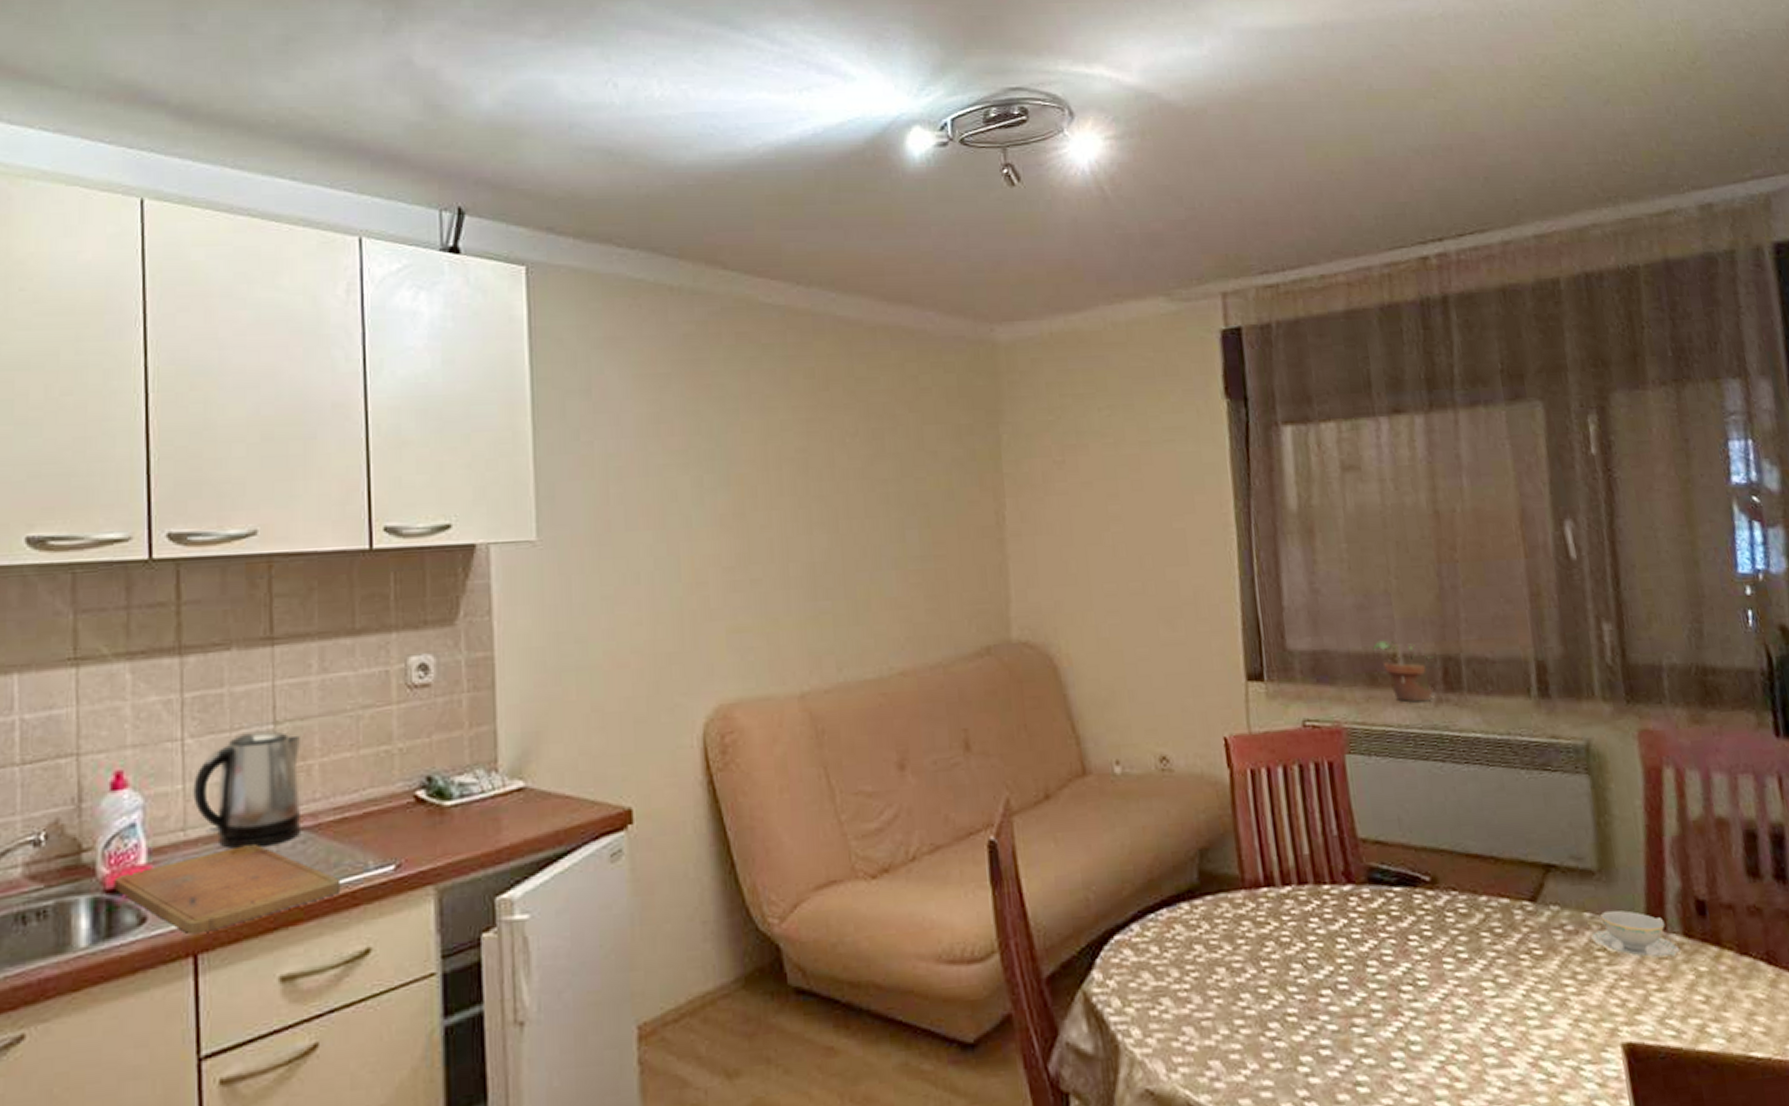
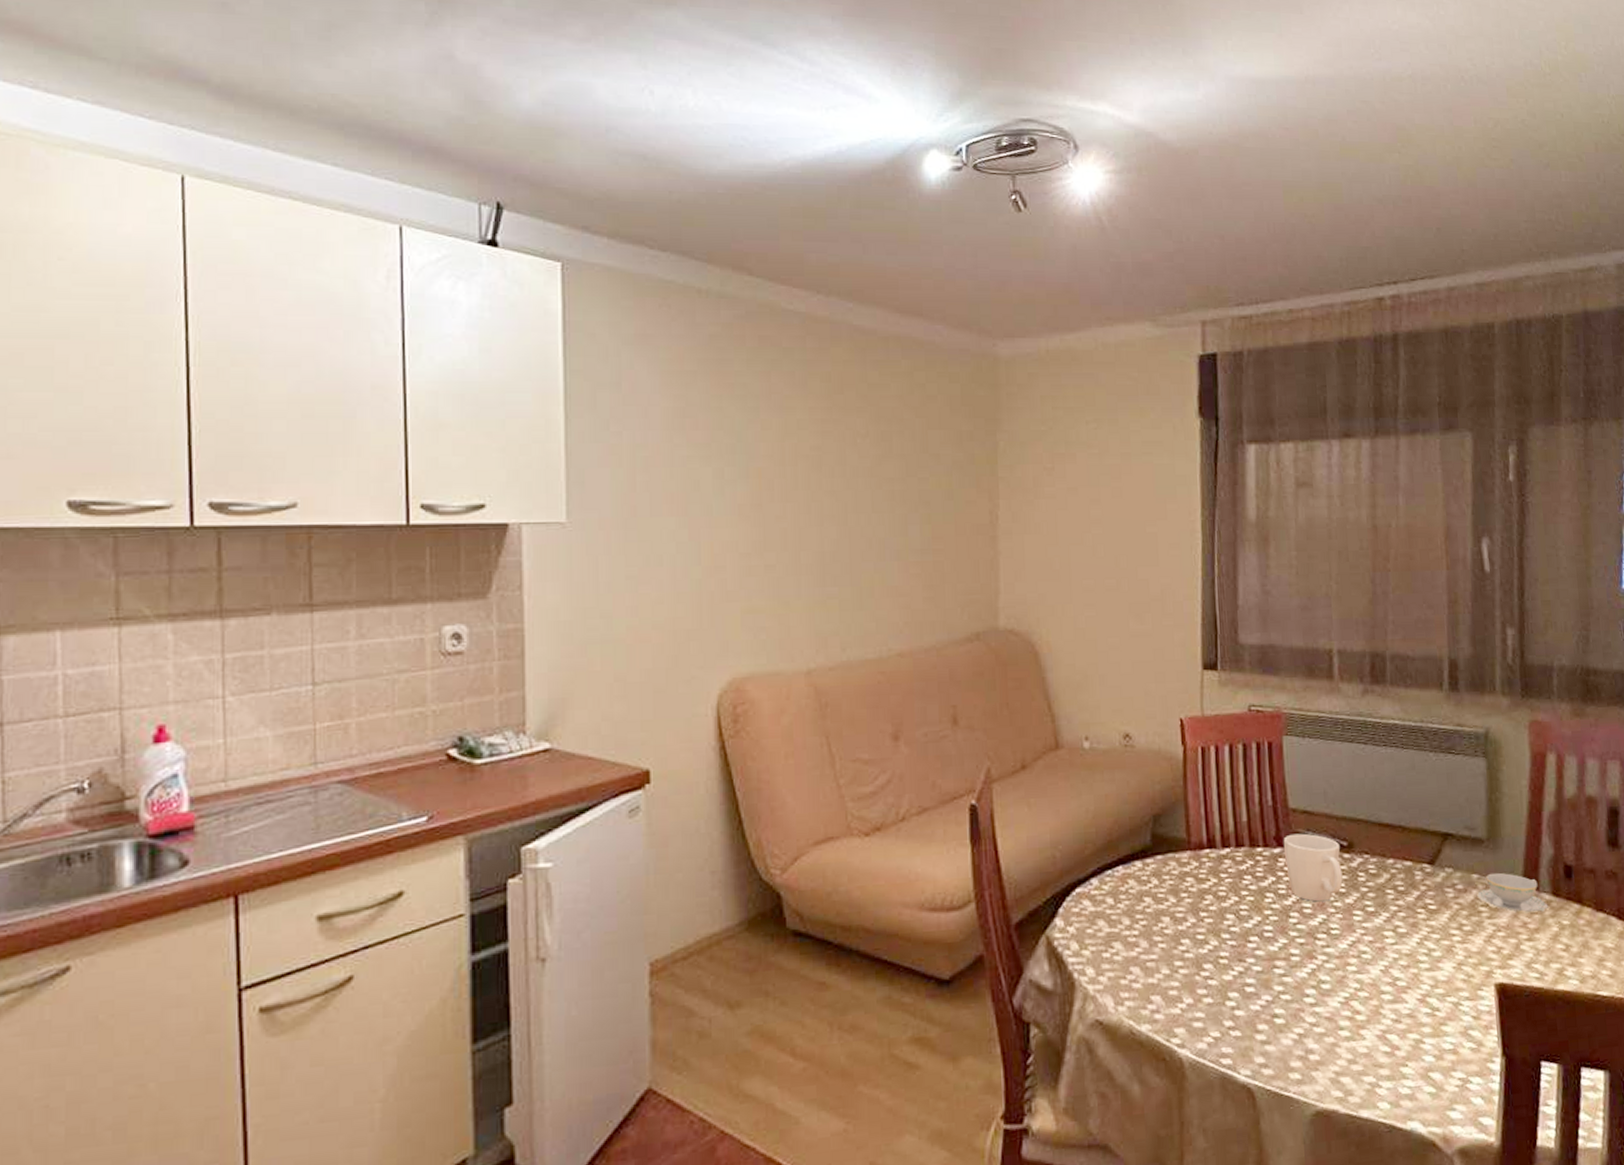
cutting board: present [113,844,341,935] -> none [156,796,376,877]
kettle: present [193,731,300,849] -> none [234,691,338,799]
mug: none [1353,867,1428,948] -> present [1283,833,1343,902]
potted plant: present [1372,639,1434,703] -> none [1312,636,1363,692]

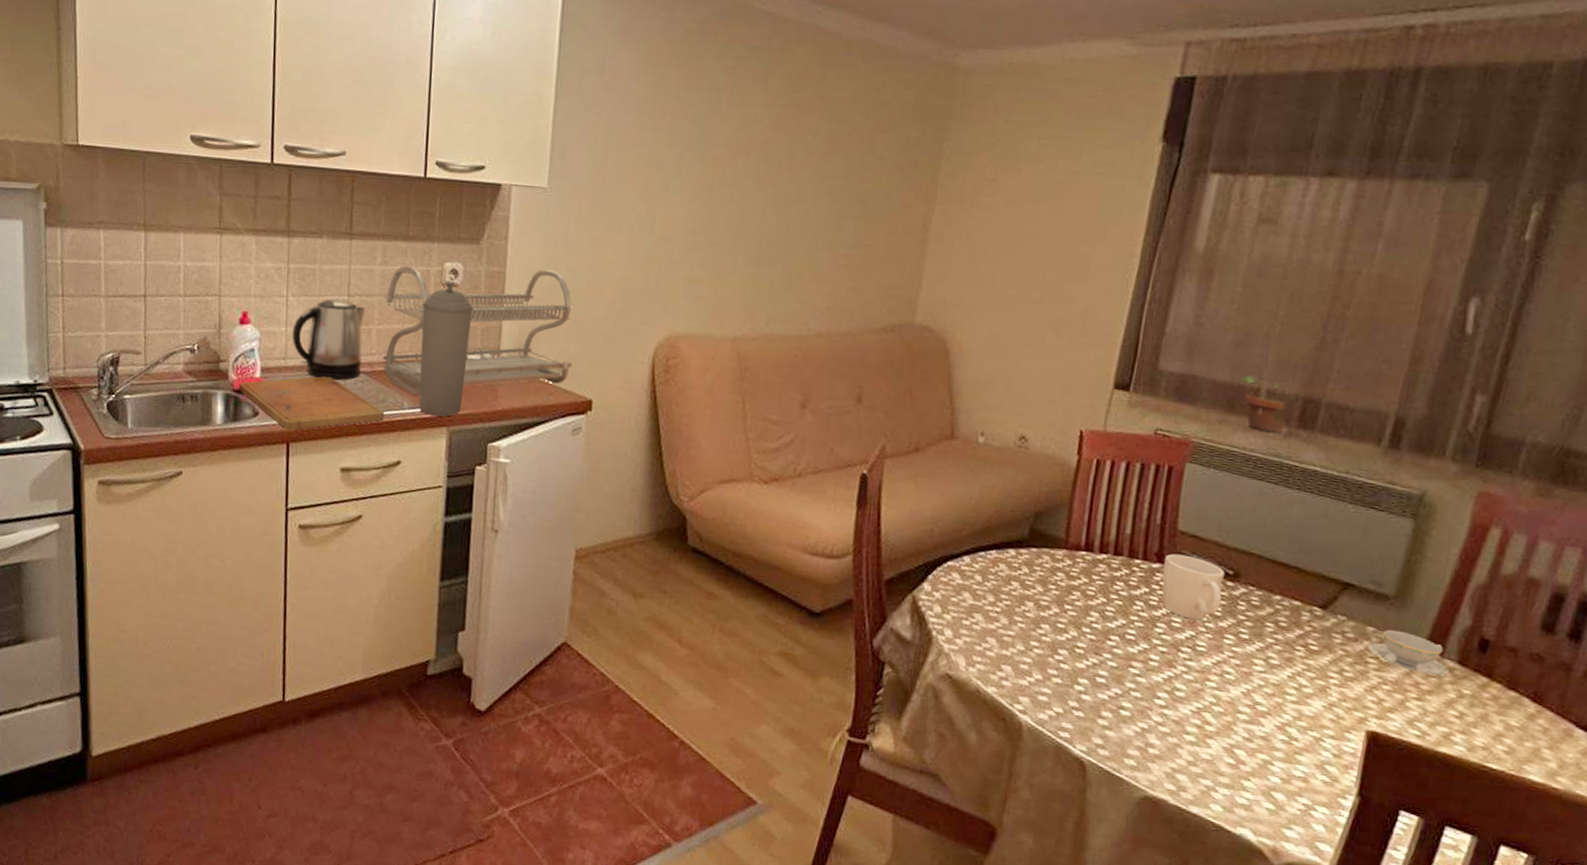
cutting board: none [156,796,376,877] -> present [239,376,385,430]
kettle: none [234,691,338,799] -> present [292,299,365,380]
dish rack: none [362,618,619,802] -> present [383,266,574,397]
canister: none [418,648,485,823] -> present [418,281,473,417]
potted plant: none [1312,636,1363,692] -> present [1239,374,1296,433]

